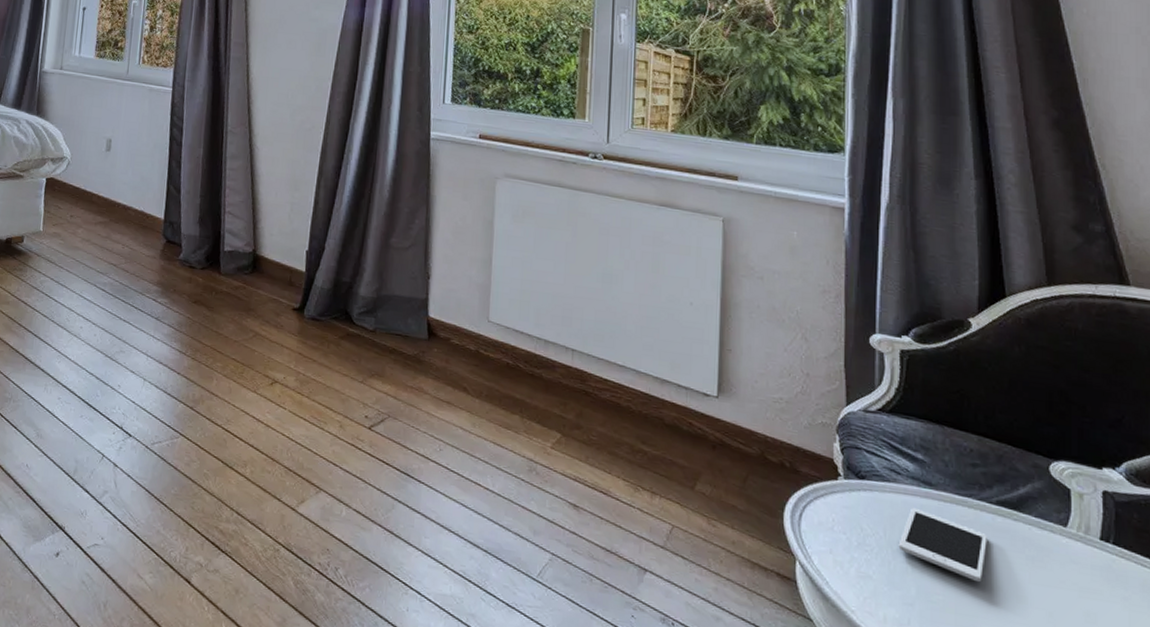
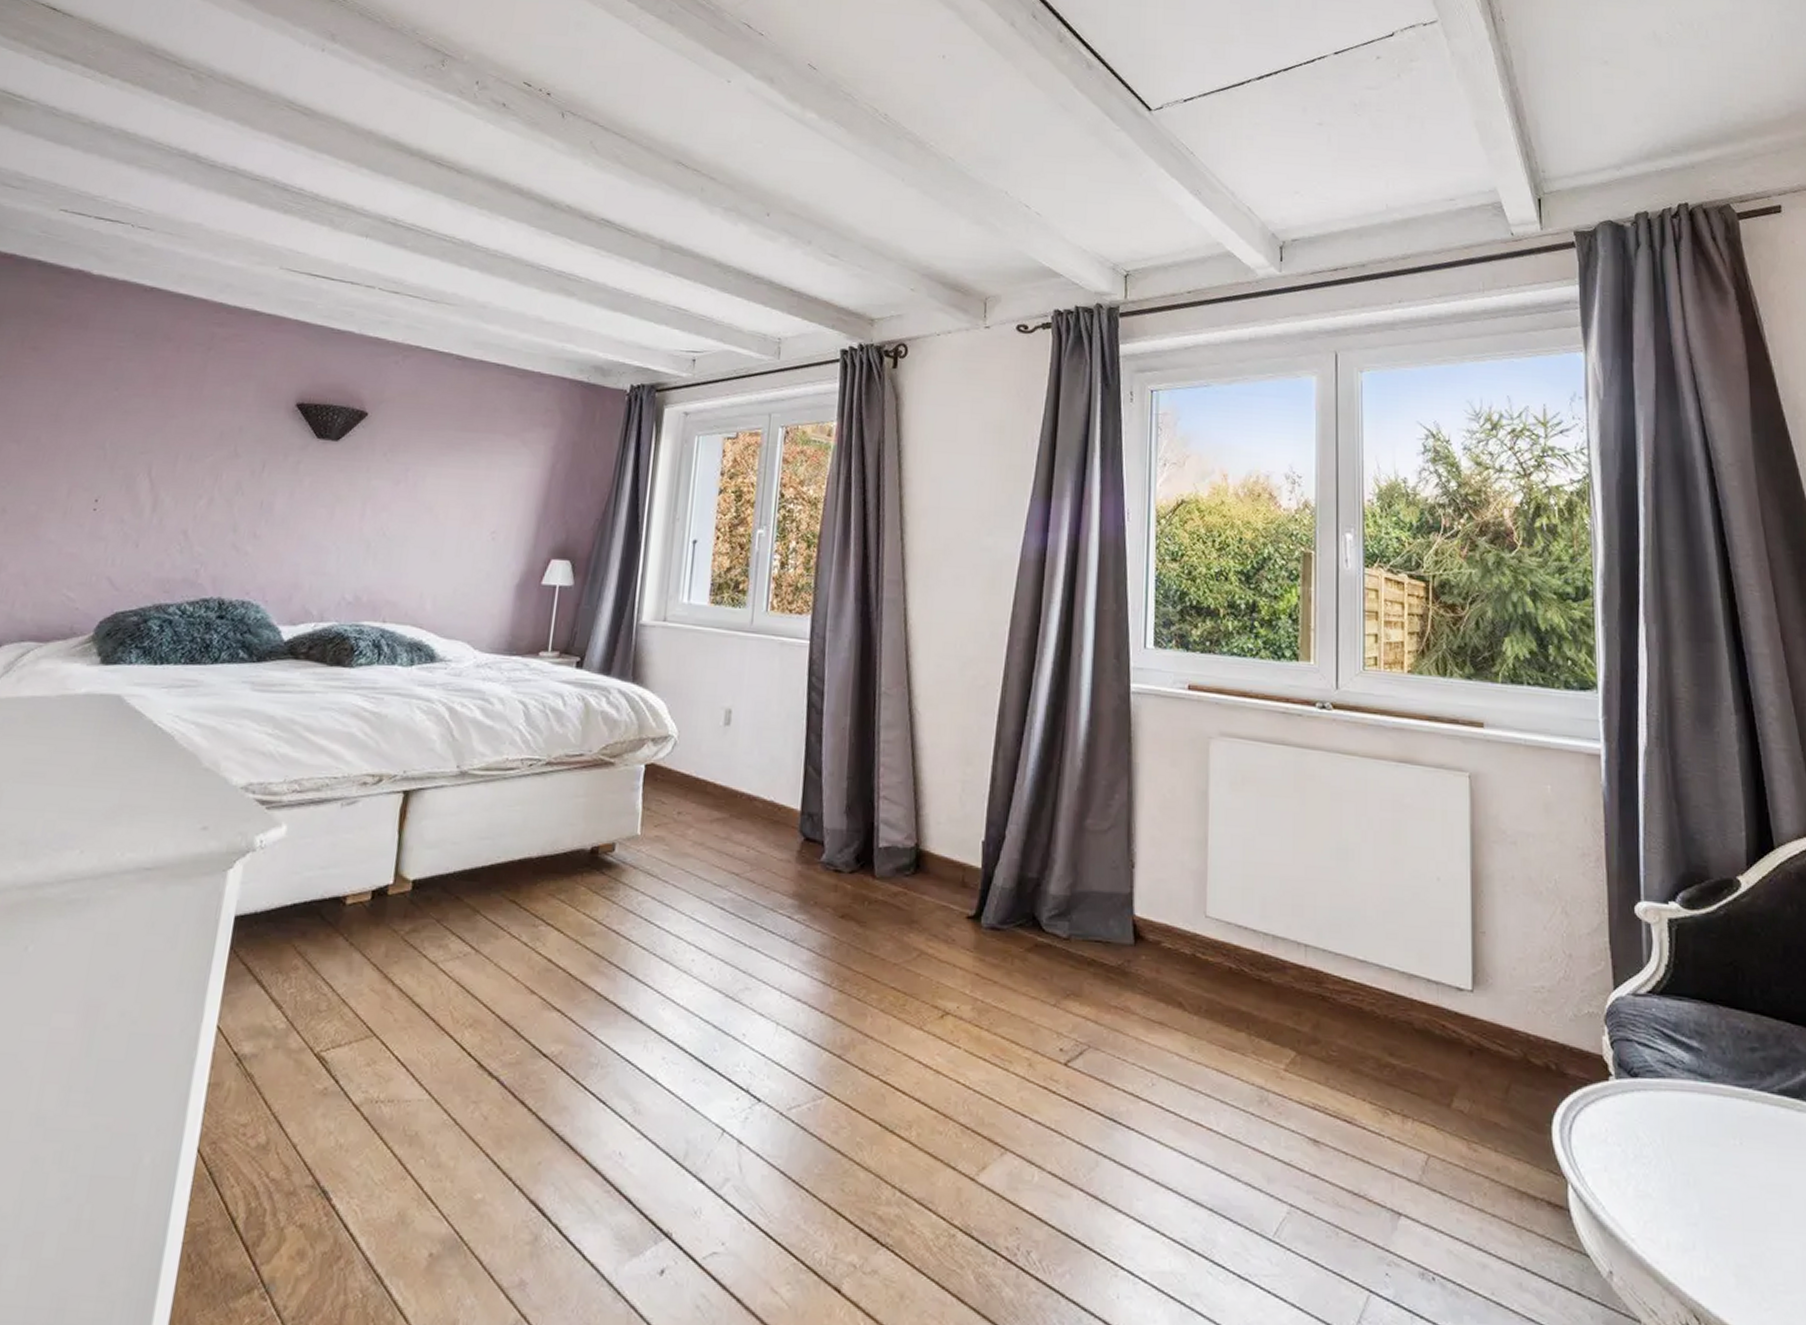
cell phone: present [898,507,987,583] -> none [1678,1106,1772,1190]

